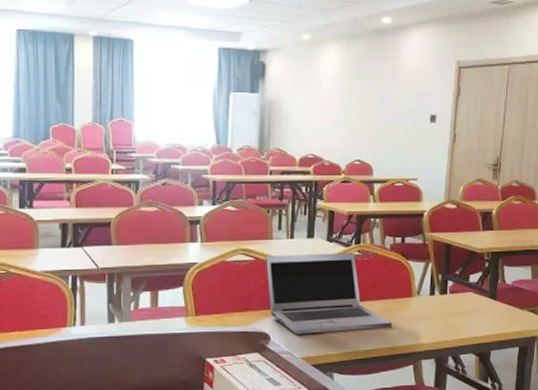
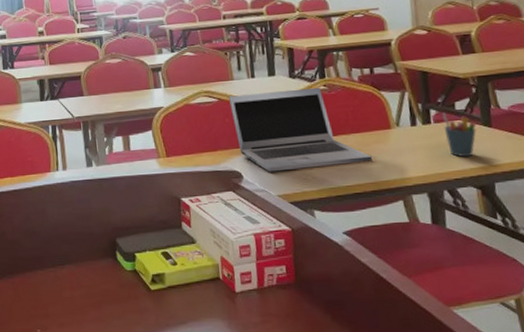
pen holder: none [457,285,484,326] -> present [441,113,477,157]

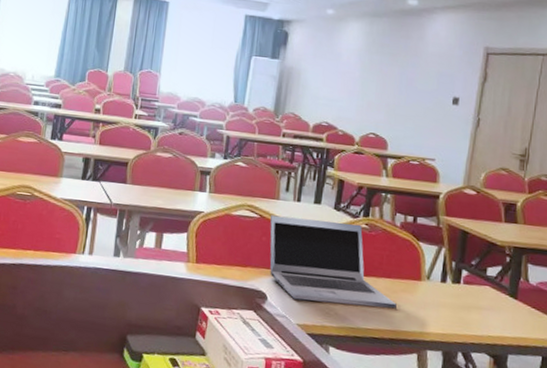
pen holder: present [441,113,477,157] -> none [471,276,503,324]

